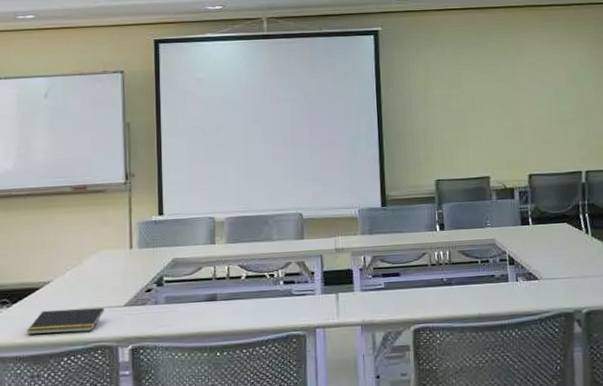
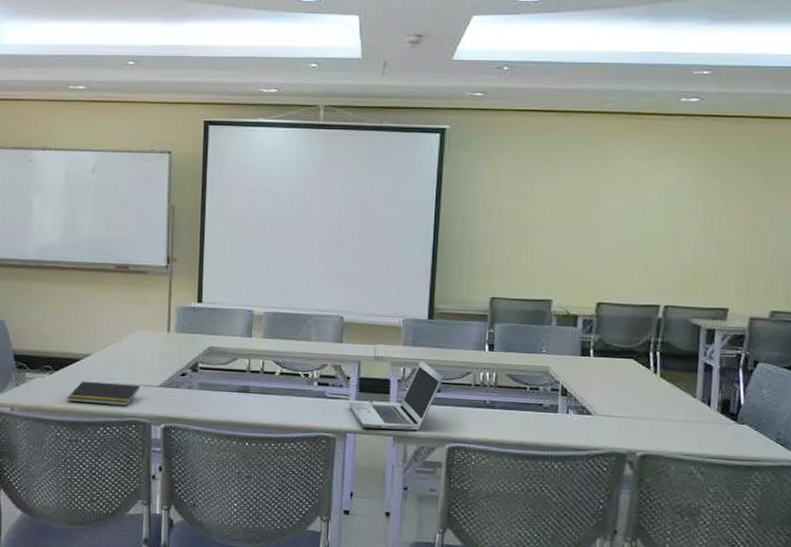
laptop: none [315,247,403,321] -> present [349,360,445,430]

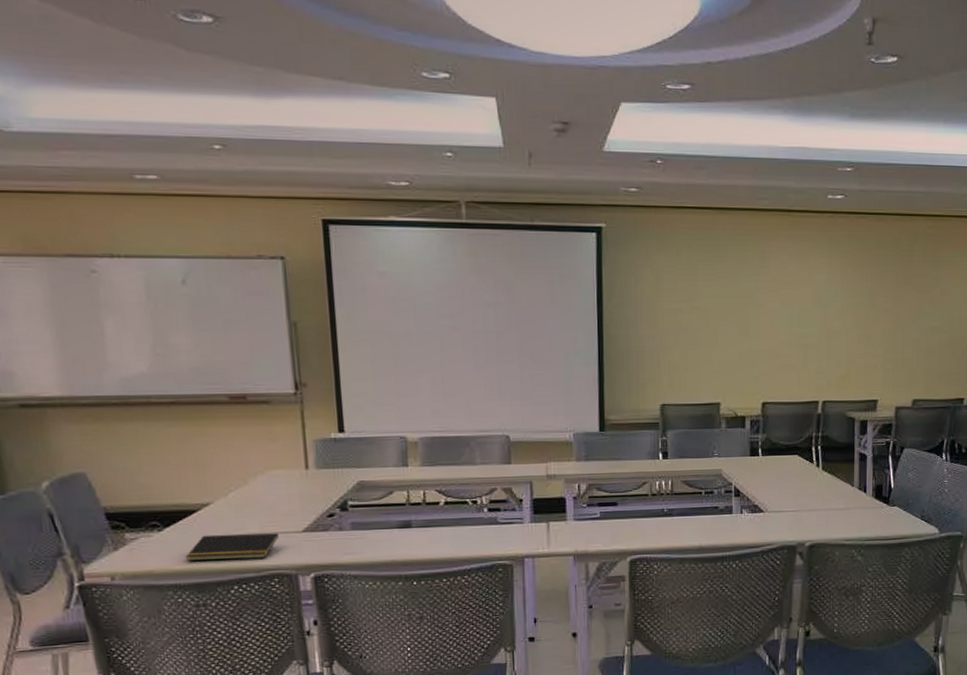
laptop: present [349,360,445,430] -> none [524,475,621,550]

